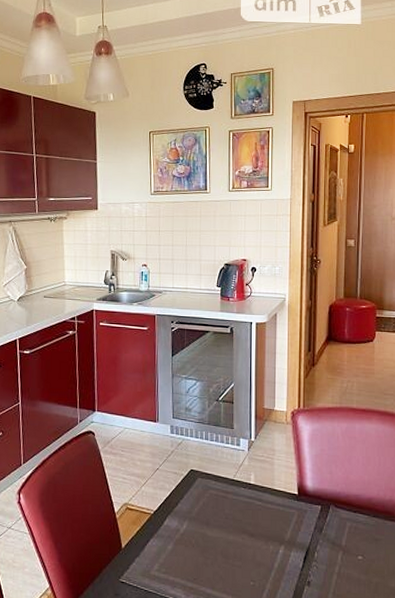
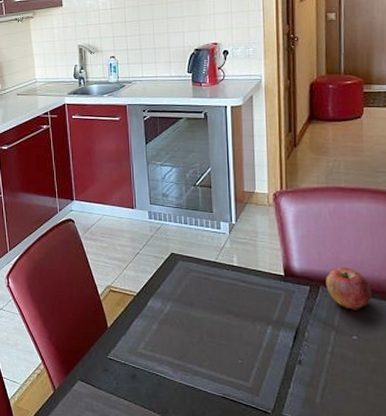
apple: none [336,487,376,530] -> present [326,267,371,310]

